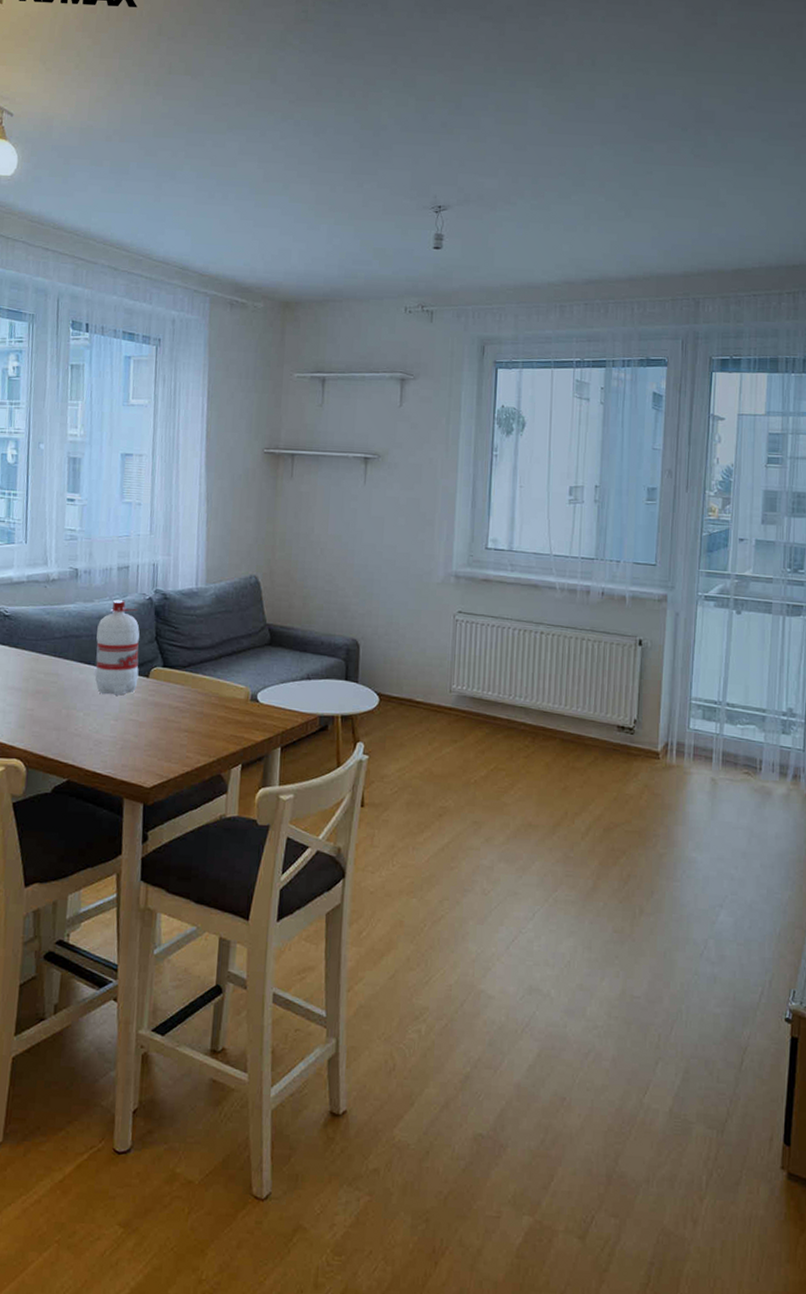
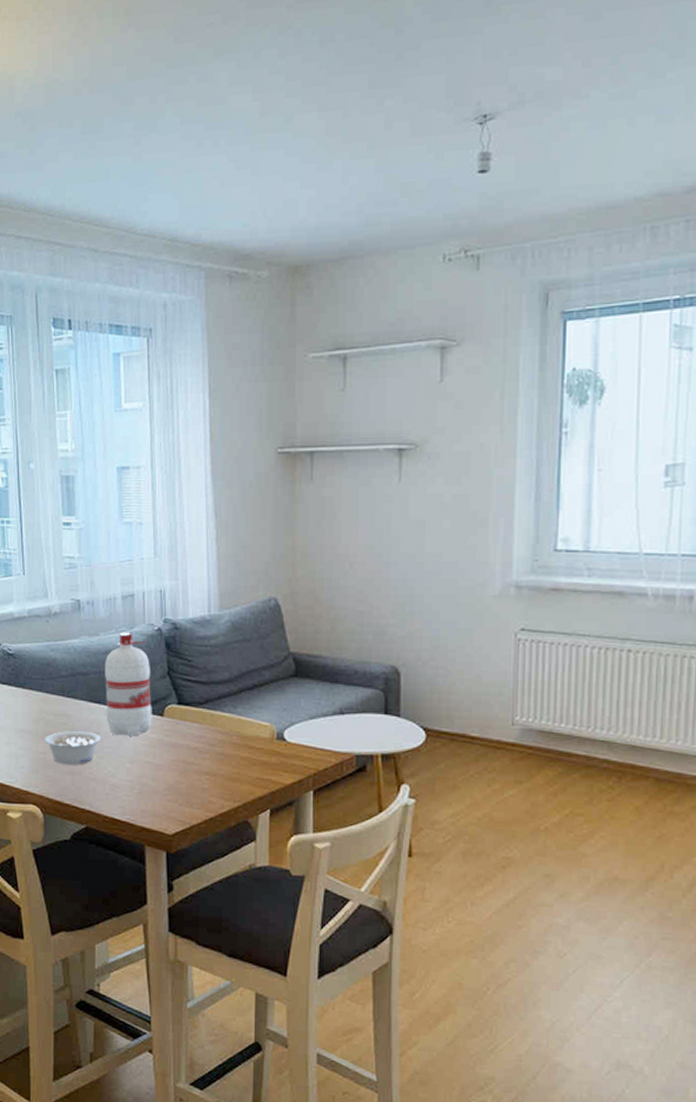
legume: none [32,689,89,721] -> present [44,731,102,765]

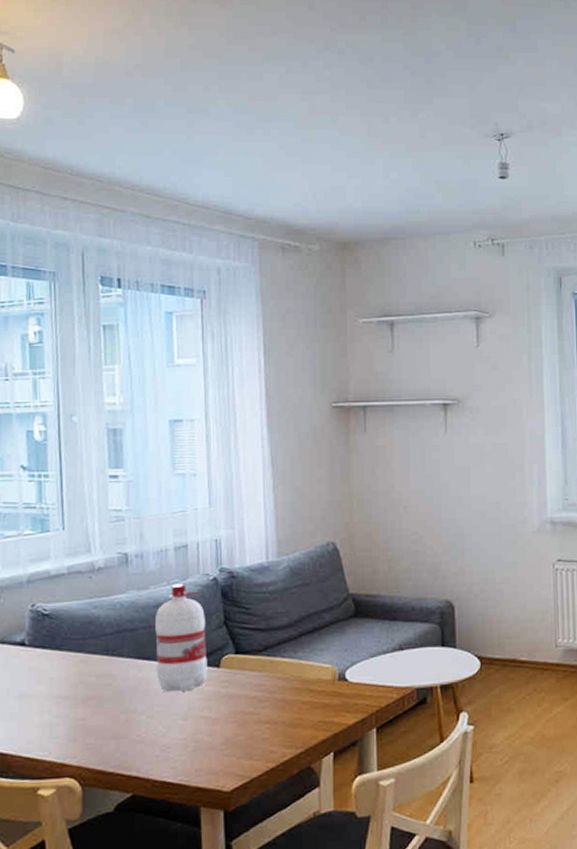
legume: present [44,731,102,765] -> none [84,691,151,729]

